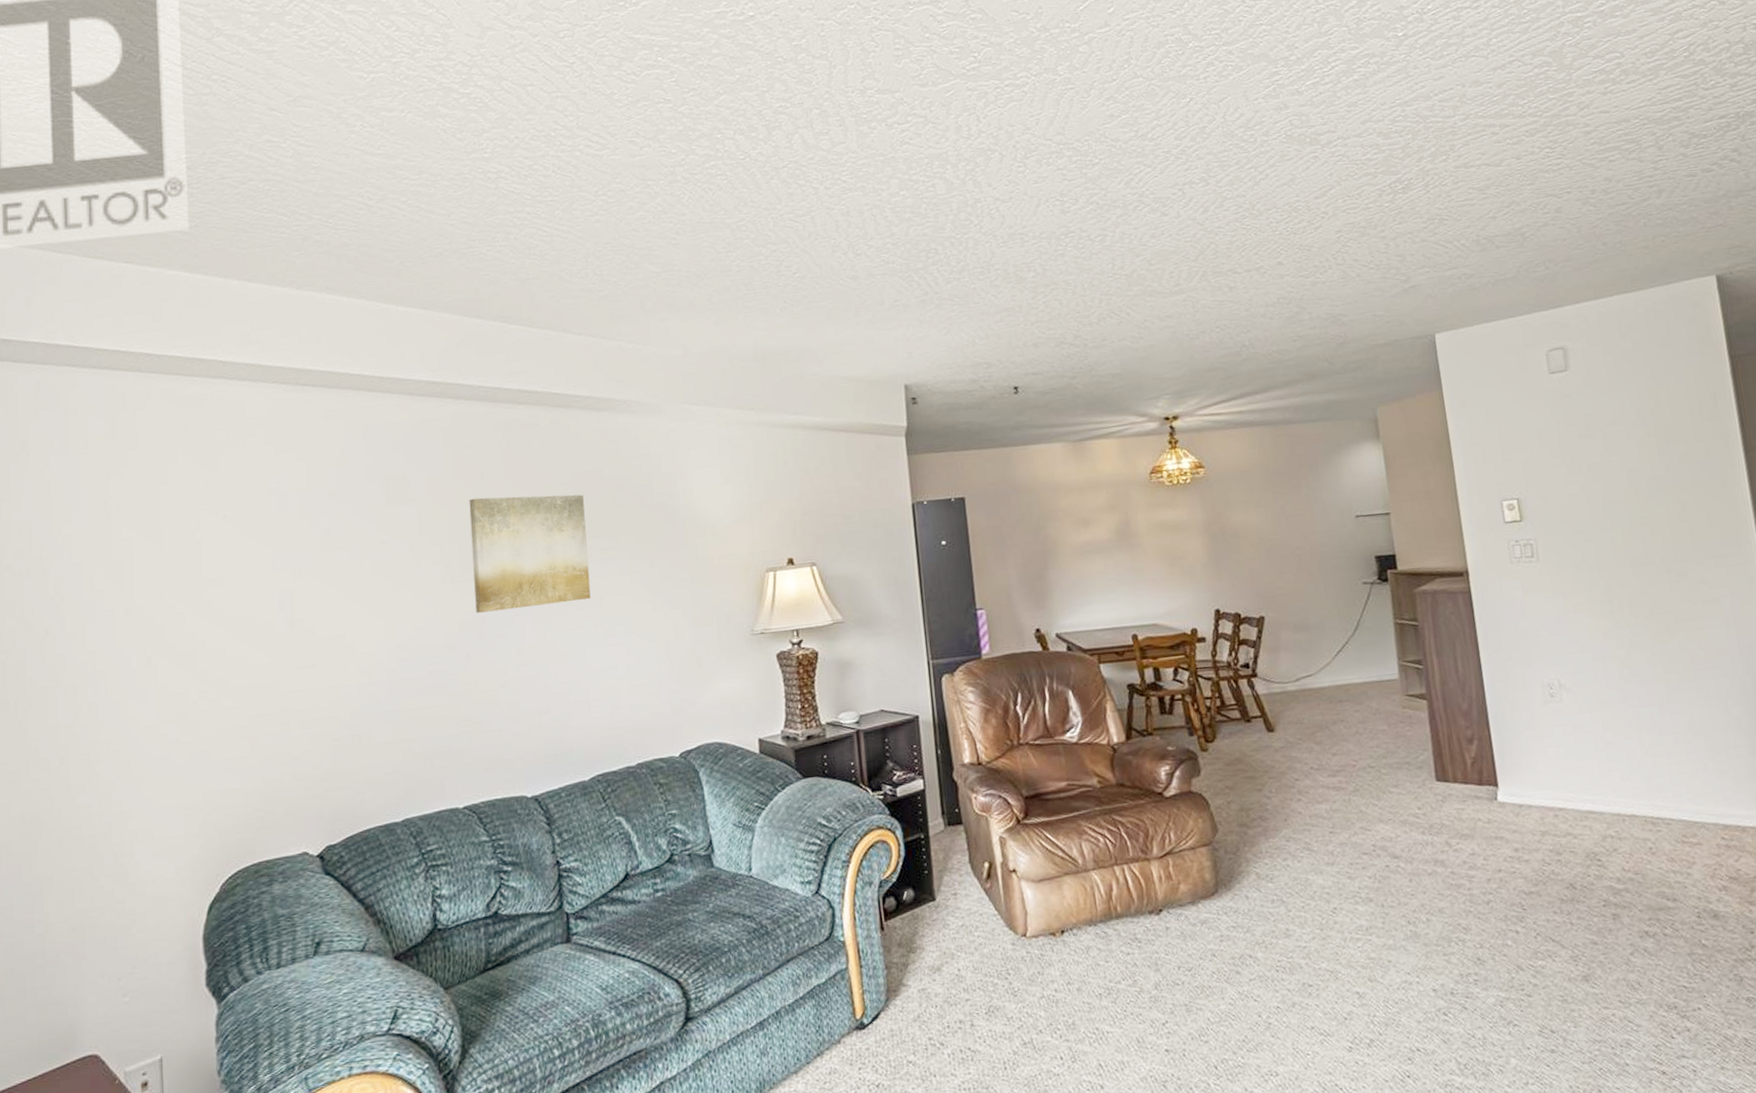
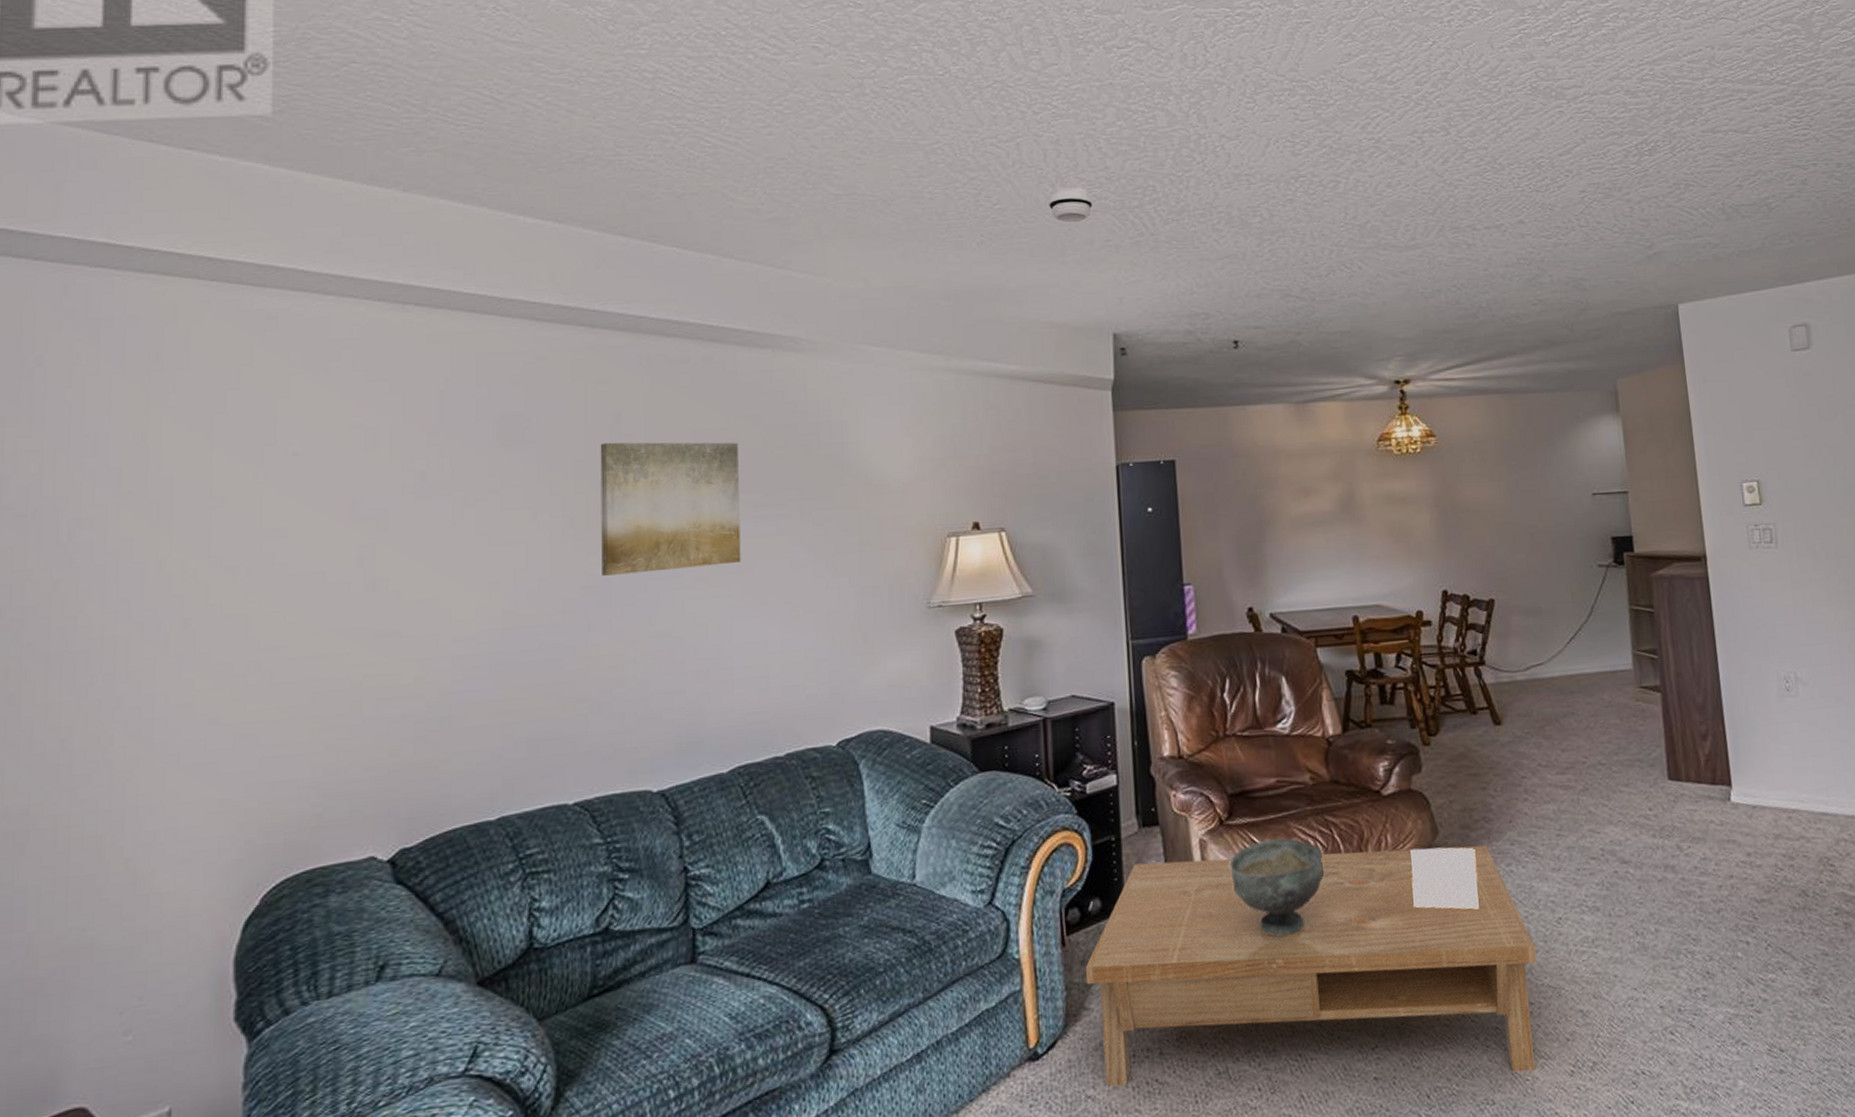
smoke detector: none [842,253,882,286] -> present [1048,186,1093,222]
coffee table: none [902,841,1315,1053] -> present [1085,845,1537,1087]
decorative bowl: none [1027,835,1114,923] -> present [1229,838,1325,936]

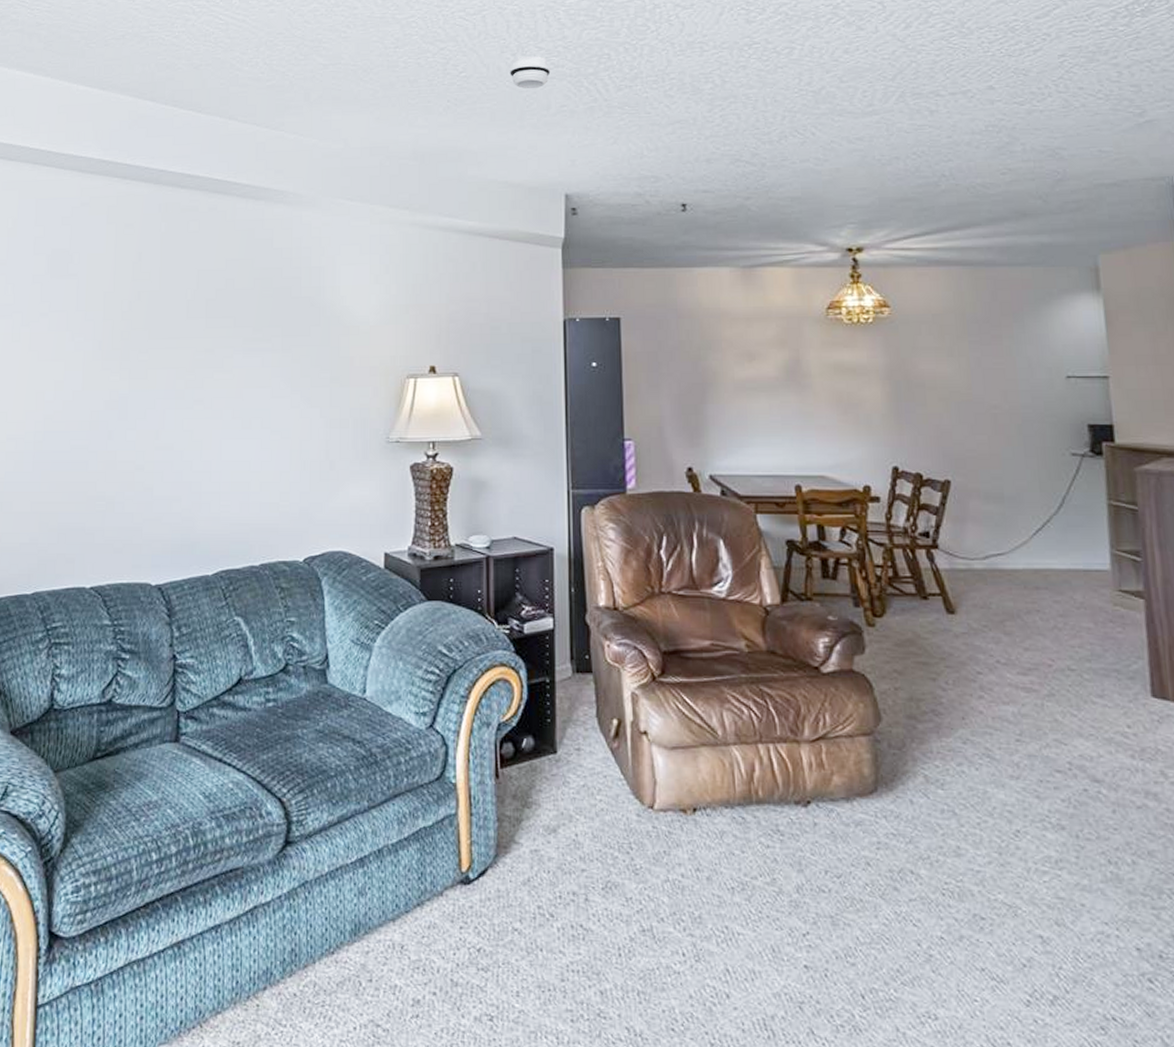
wall art: present [600,442,741,576] -> none [121,277,233,392]
coffee table: present [1085,845,1537,1087] -> none [516,708,990,991]
decorative bowl: present [1229,838,1325,936] -> none [661,701,758,803]

